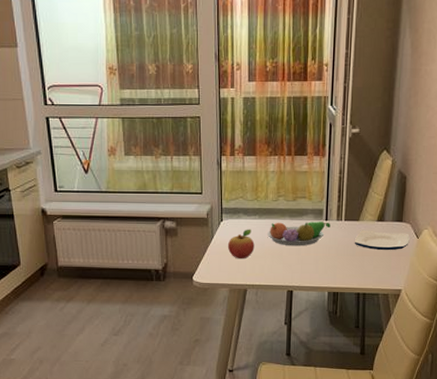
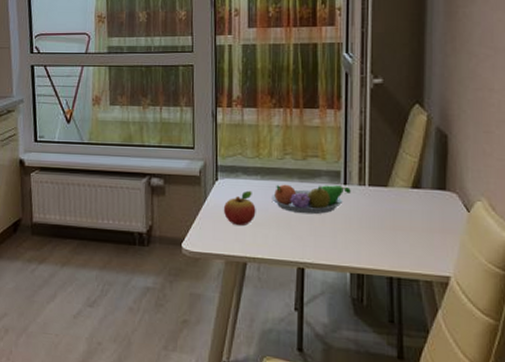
plate: present [354,230,410,250] -> none [382,198,457,225]

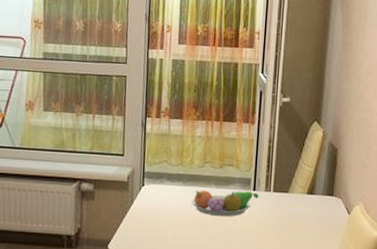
fruit: present [223,190,256,226] -> none [147,195,177,228]

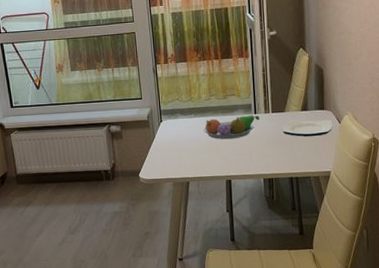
plate: none [282,203,341,226] -> present [282,119,333,137]

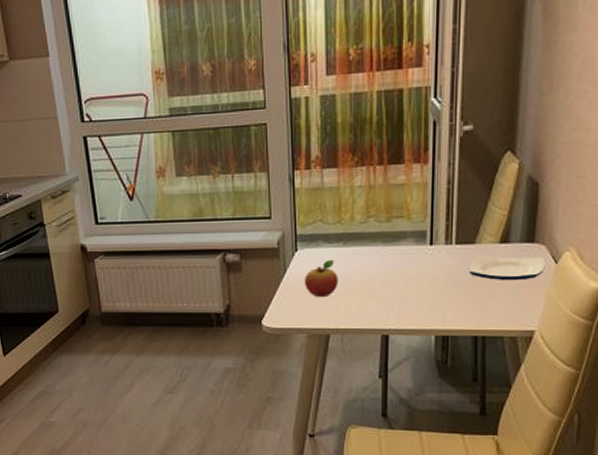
fruit: none [168,127,193,155] -> present [304,259,338,298]
fruit bowl: present [203,115,260,140] -> none [355,246,437,280]

